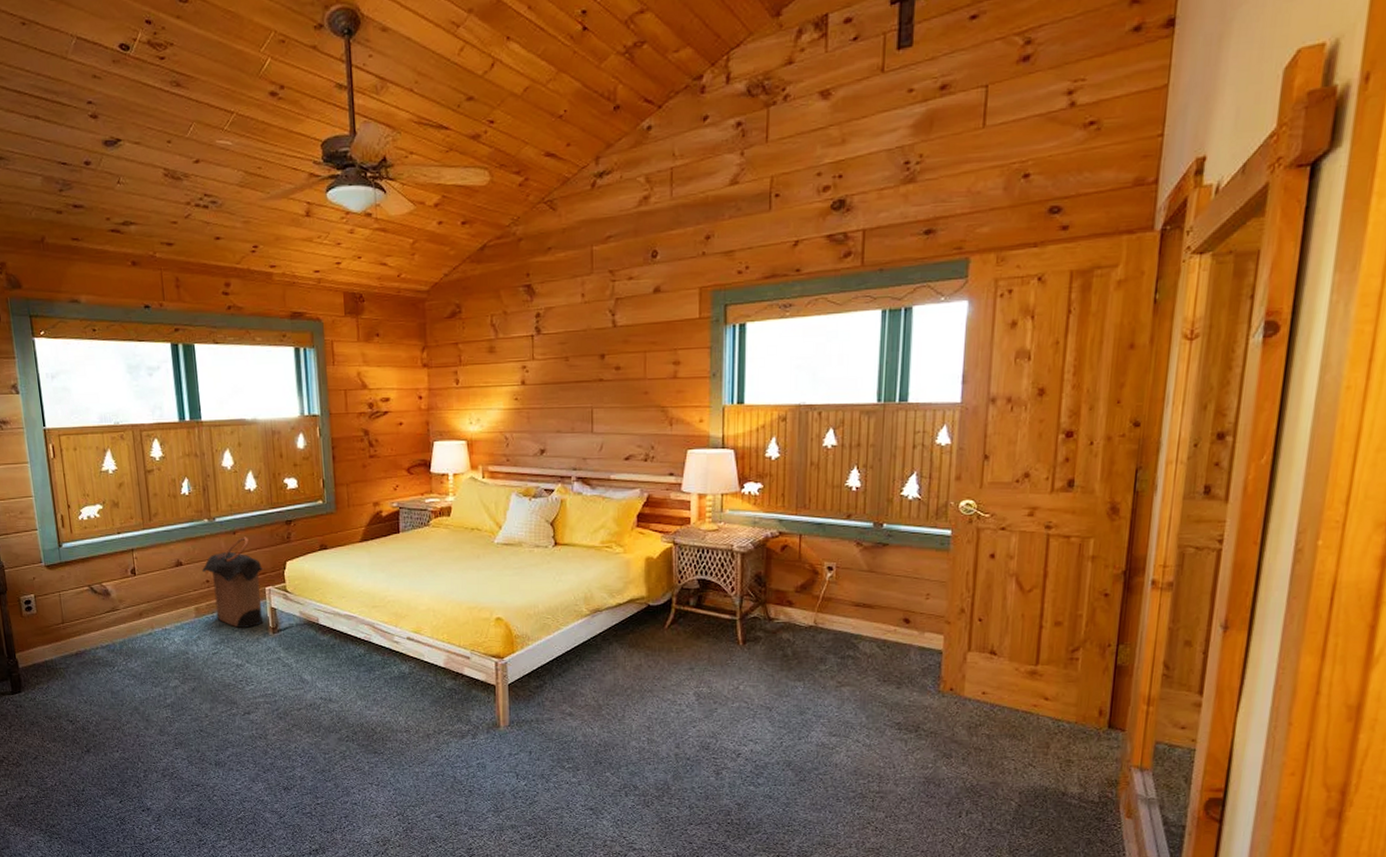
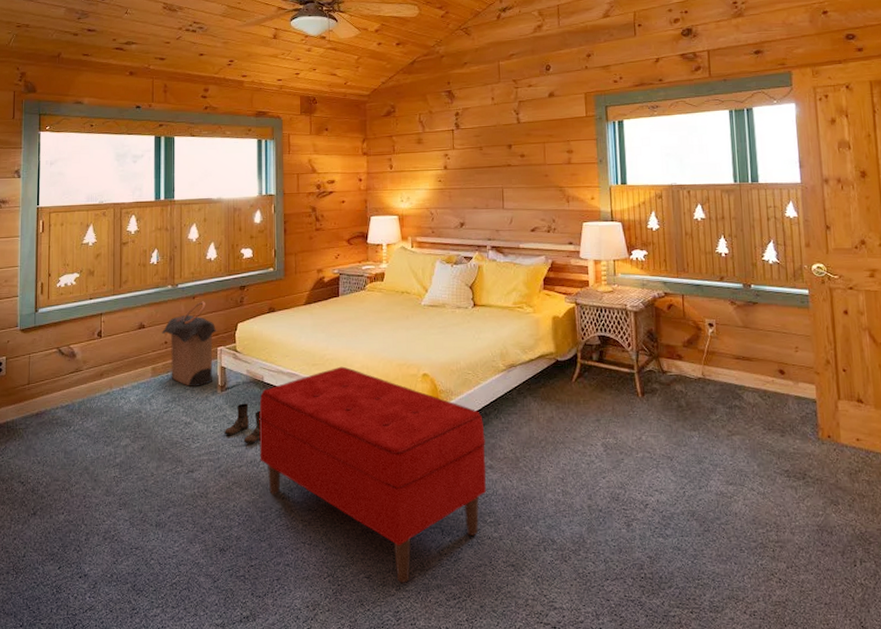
boots: none [279,646,319,687] -> present [224,403,261,444]
bench: none [316,609,566,823] -> present [259,366,486,583]

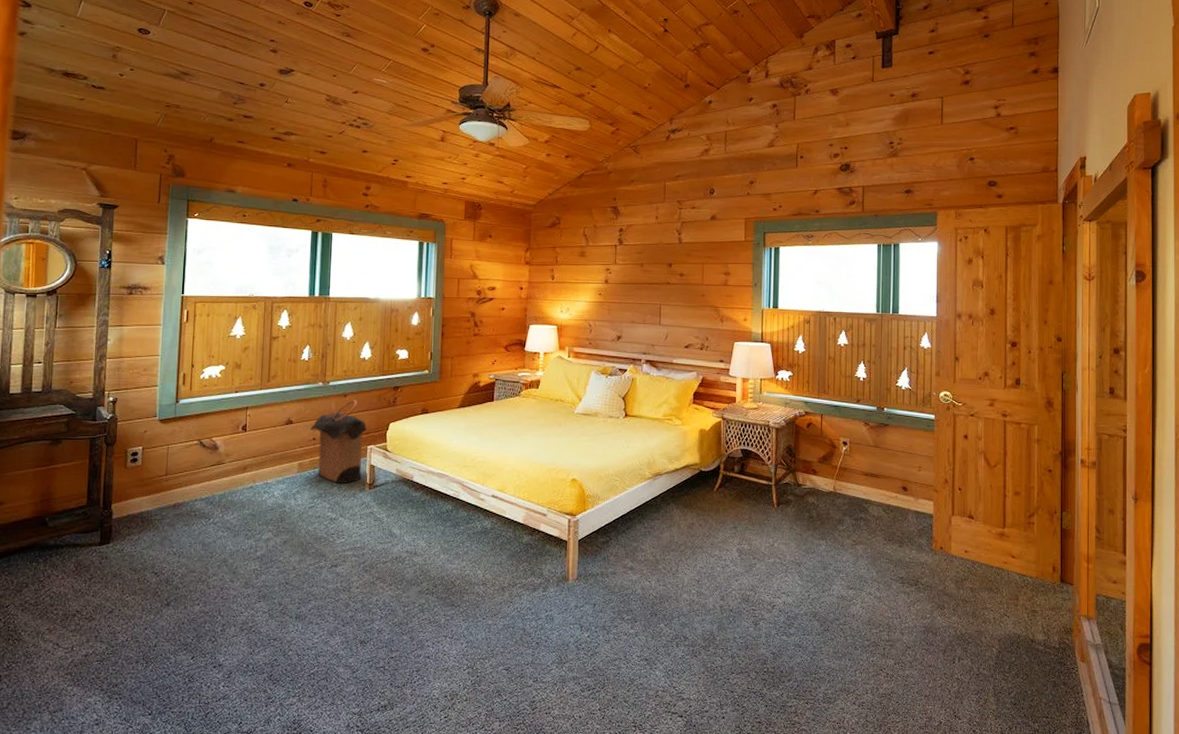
boots: present [224,403,261,444] -> none [370,501,408,541]
bench: present [259,366,486,583] -> none [405,469,628,675]

